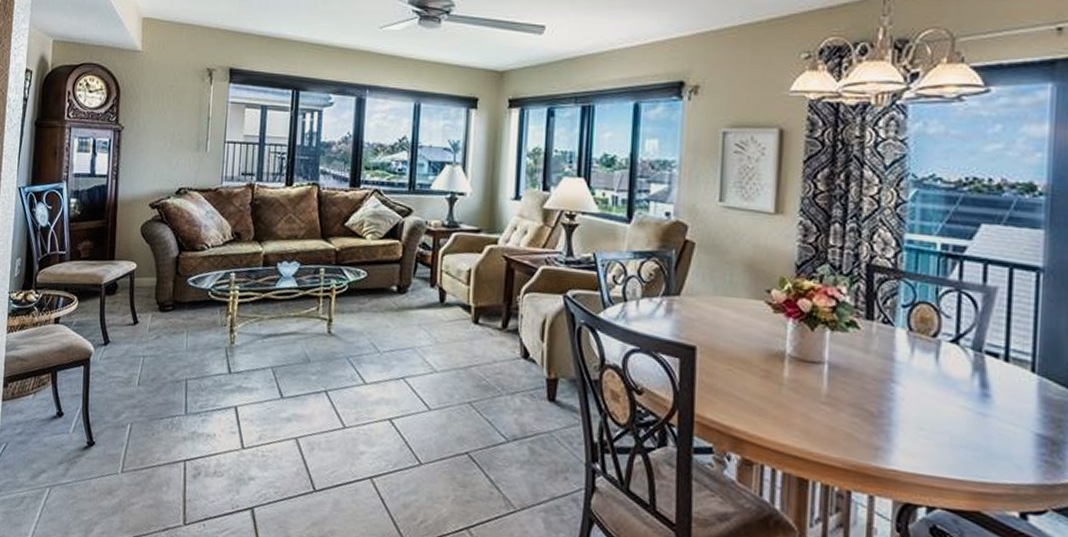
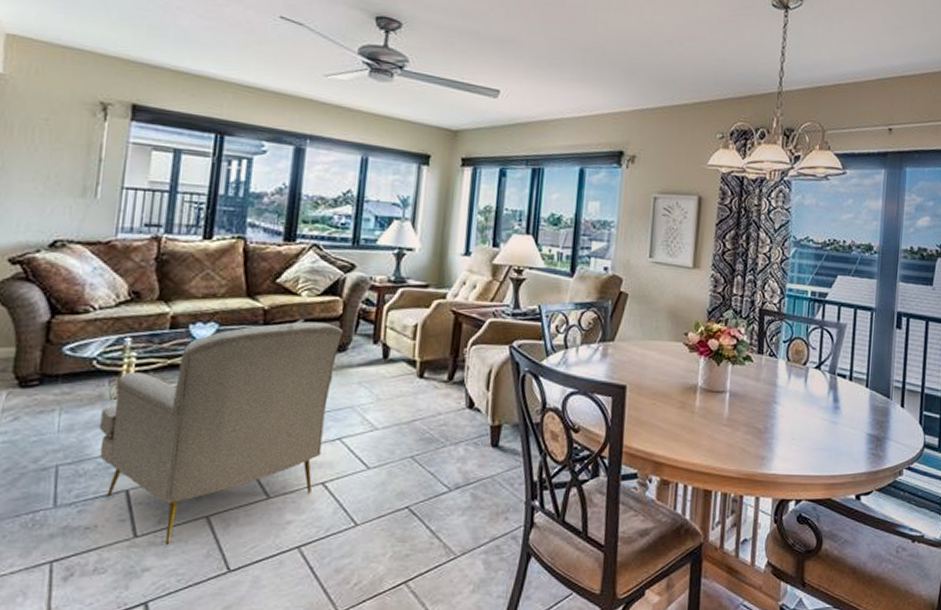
armchair: none [214,261,404,459] -> present [98,319,344,544]

